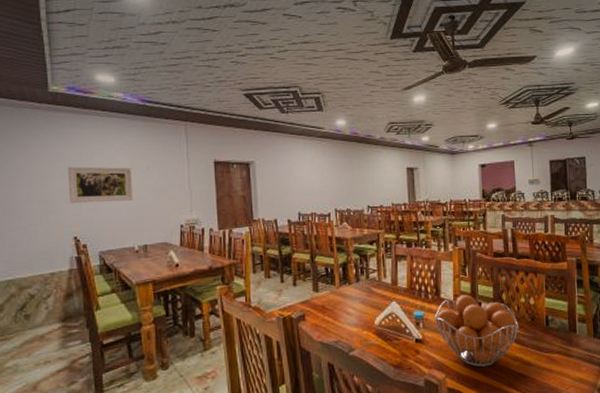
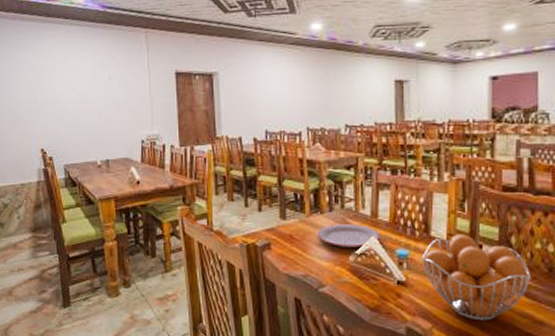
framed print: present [68,166,134,204] -> none [34,77,96,115]
plate: none [346,292,400,313] -> present [317,224,381,248]

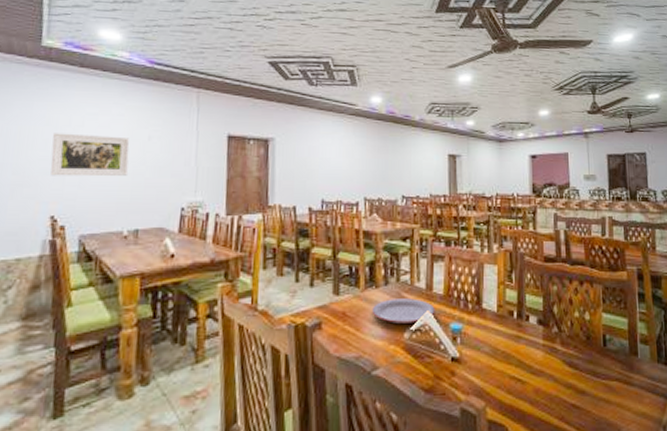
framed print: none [34,77,96,115] -> present [50,133,130,177]
fruit basket: present [421,234,530,321] -> none [474,305,572,395]

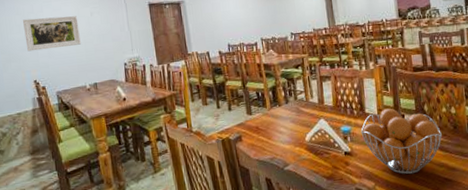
plate: present [371,298,435,324] -> none [278,111,328,131]
fruit basket: none [474,305,572,395] -> present [361,108,442,175]

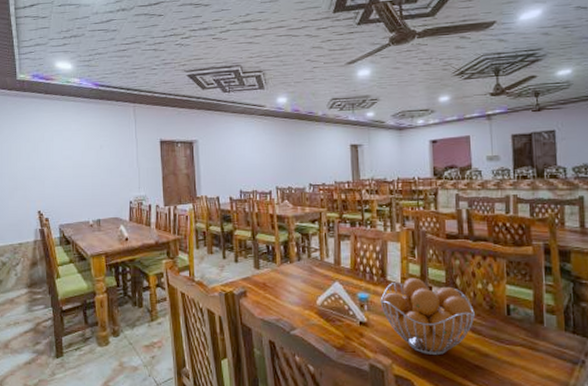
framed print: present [23,16,82,52] -> none [33,147,89,181]

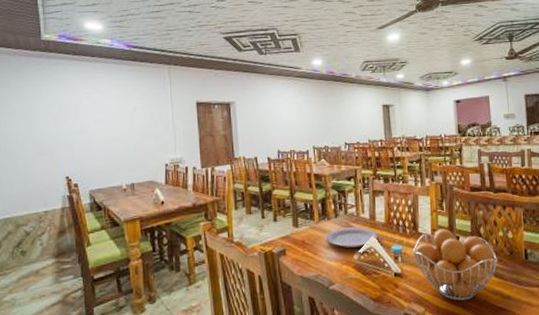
plate: none [287,272,344,293] -> present [325,227,379,248]

